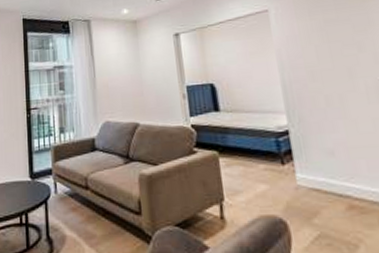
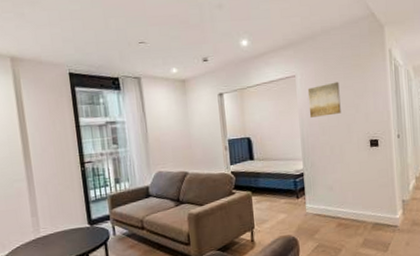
wall art: none [285,14,337,59] -> present [307,81,341,118]

